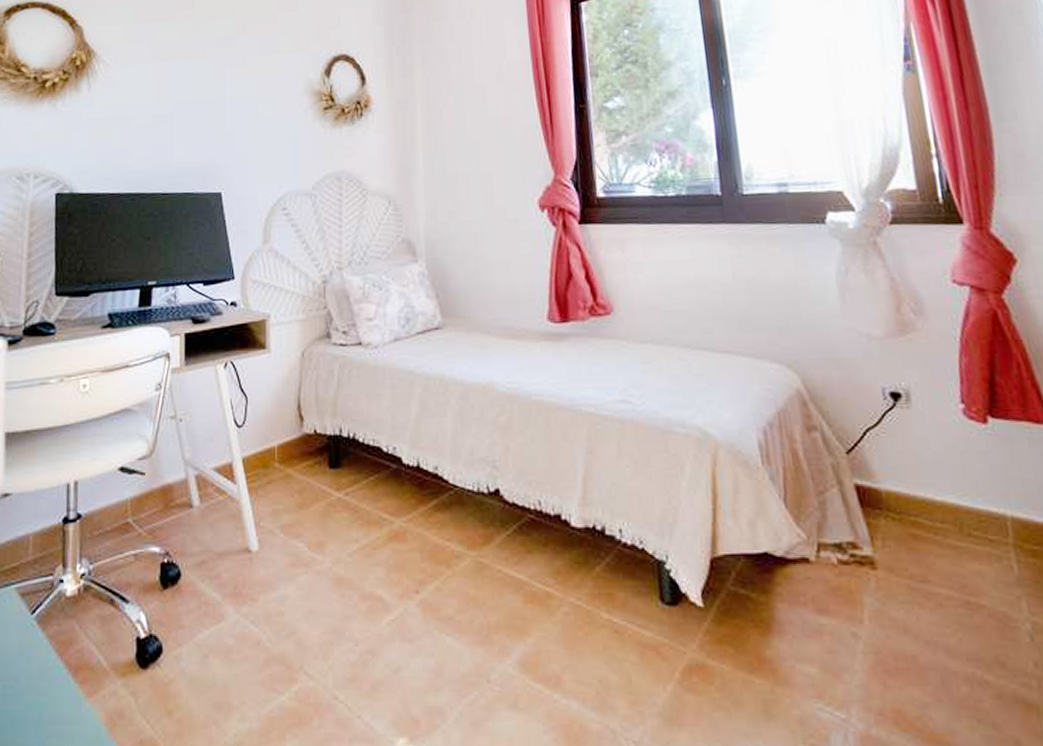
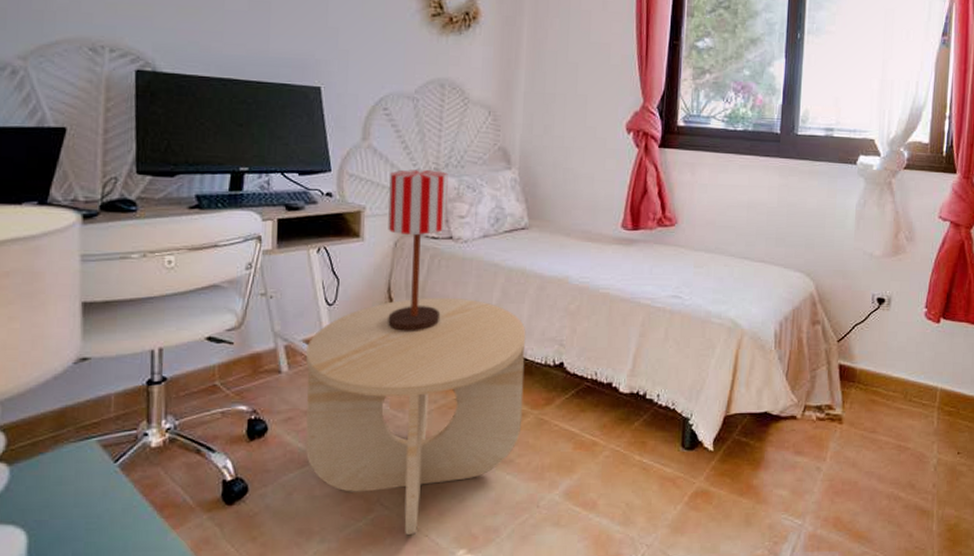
side table: none [218,413,458,715] -> present [305,297,526,535]
table lamp: none [292,269,354,456] -> present [388,169,448,333]

